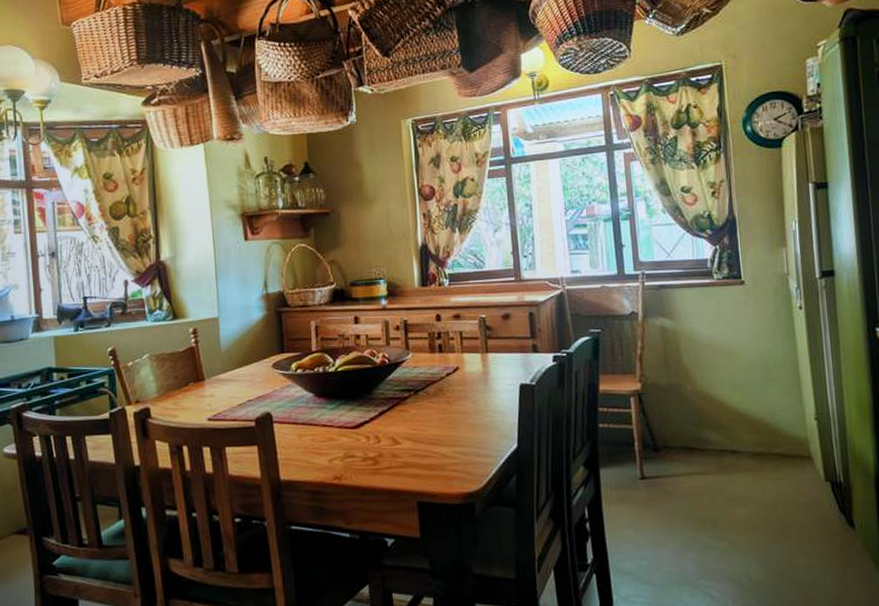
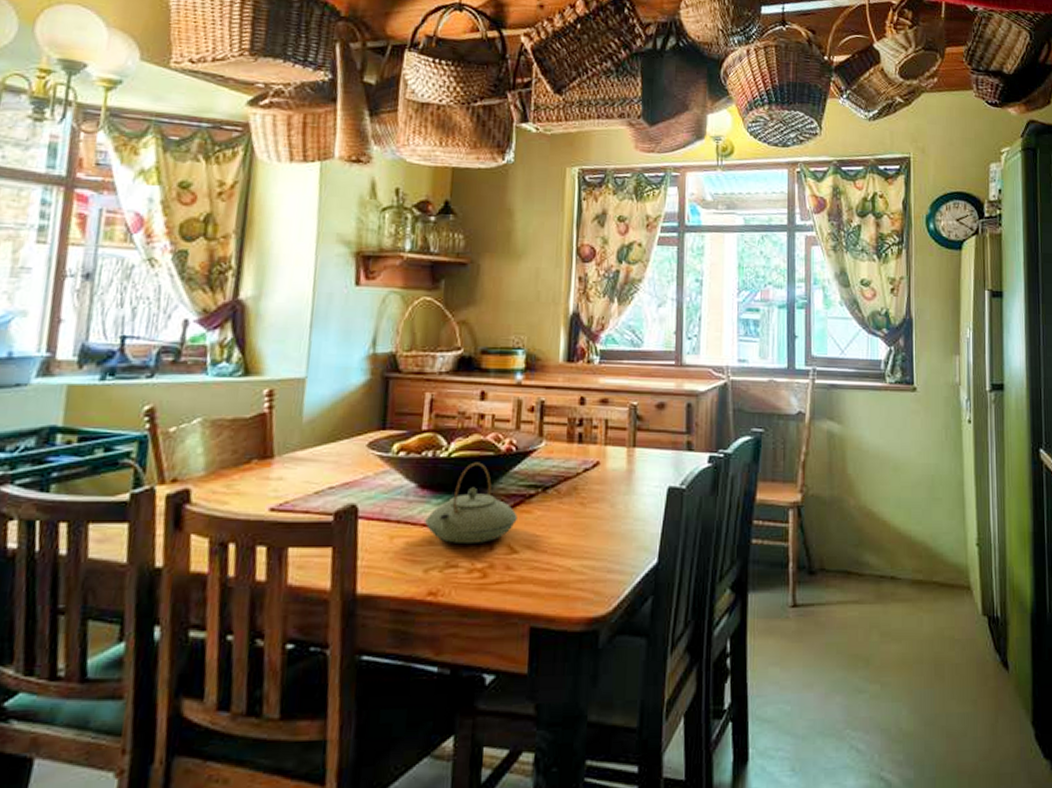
teapot: none [324,373,397,439] -> present [425,462,517,545]

